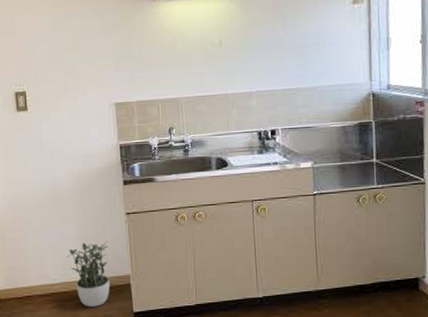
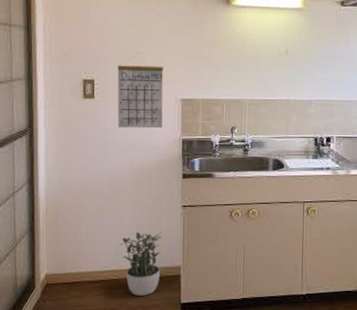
calendar: none [47,58,98,138] -> present [117,51,163,129]

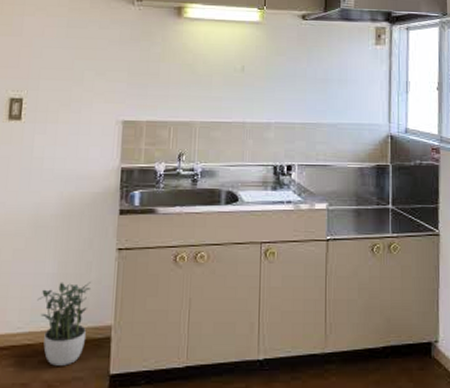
calendar: present [117,51,163,129] -> none [46,67,104,155]

